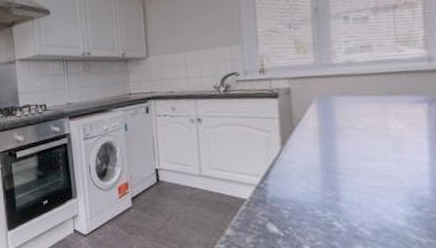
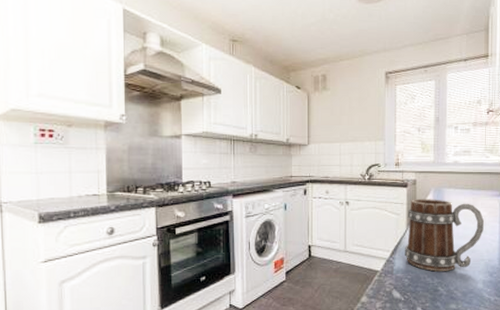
mug: none [280,110,401,202] -> present [405,199,484,272]

